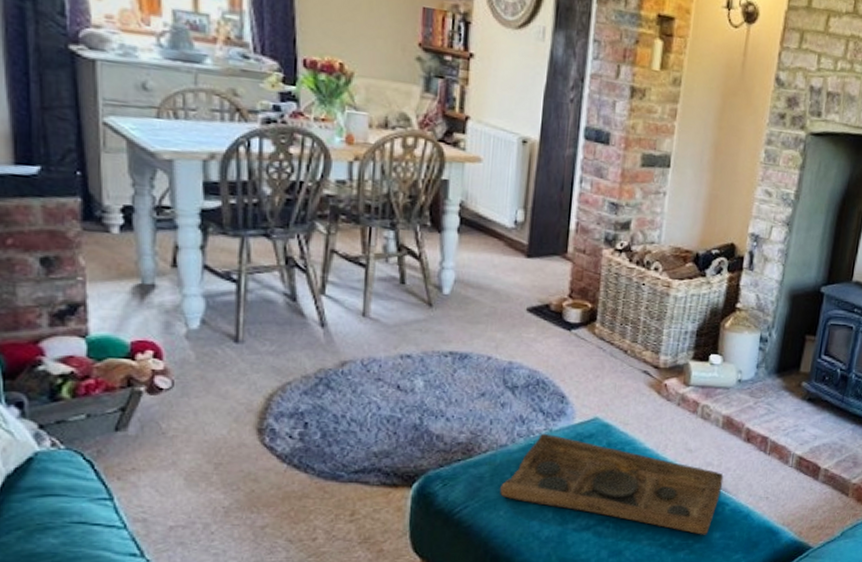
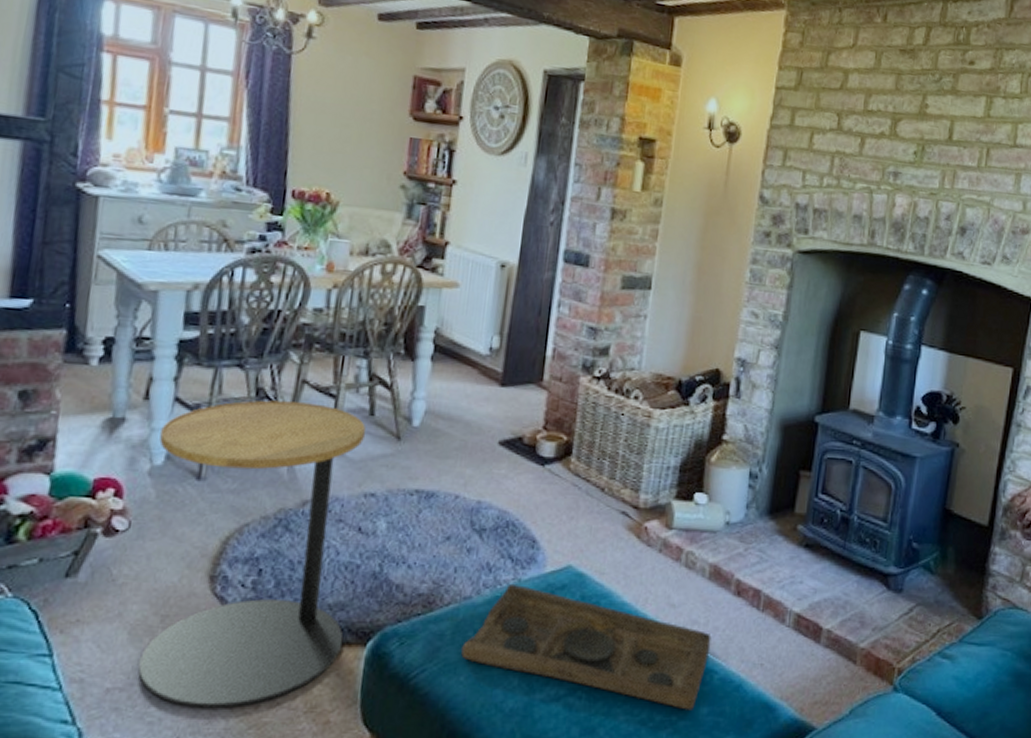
side table: none [193,268,397,542] -> present [138,400,366,709]

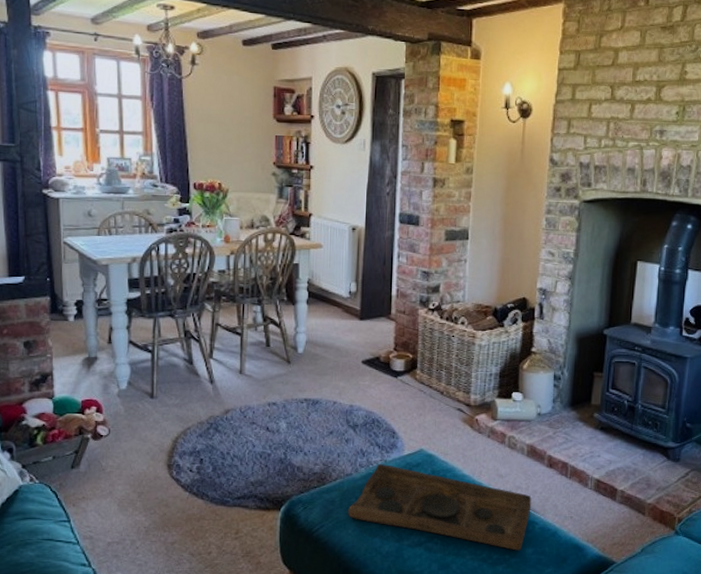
side table: present [138,400,366,709] -> none [122,339,264,555]

